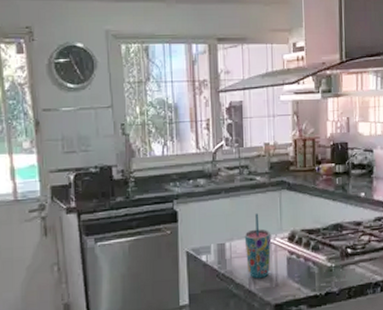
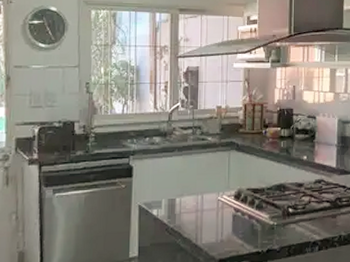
cup: present [244,213,271,279] -> none [194,171,218,234]

